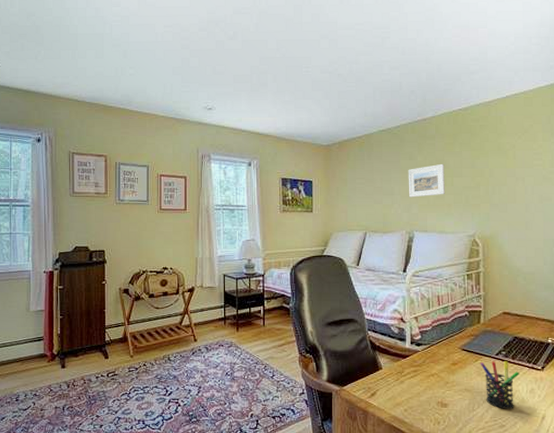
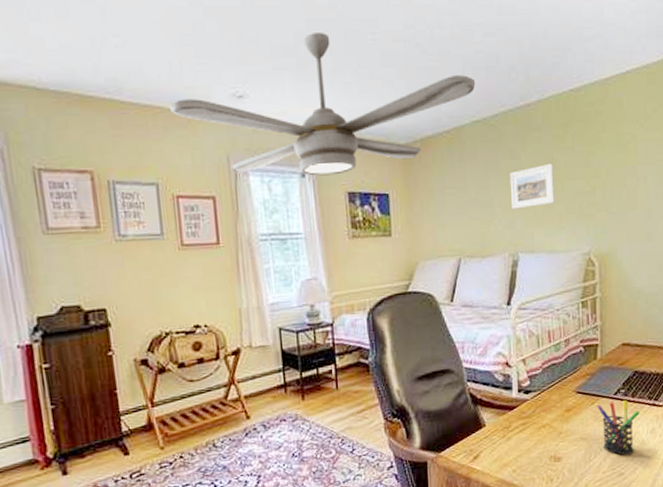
ceiling fan: none [162,67,383,165] -> present [170,33,476,176]

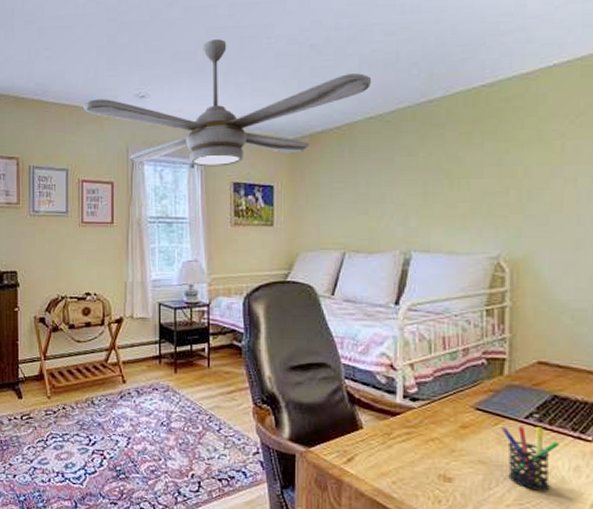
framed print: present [509,163,555,210] -> none [405,160,458,207]

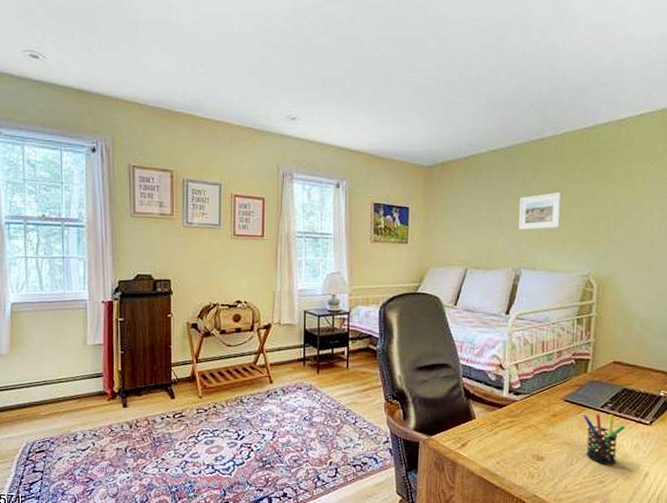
ceiling fan: present [83,39,372,167] -> none [237,69,496,188]
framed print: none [405,160,458,207] -> present [518,192,562,230]

